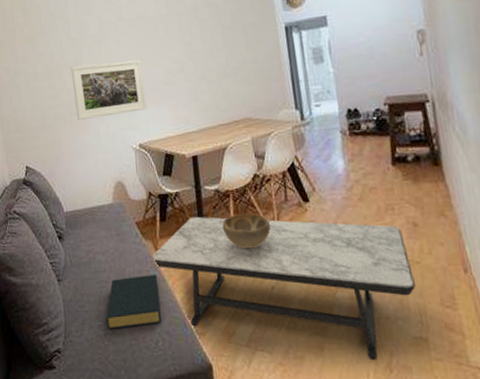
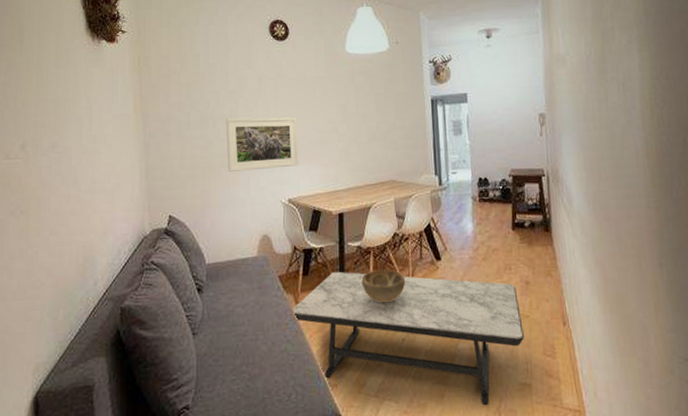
hardback book: present [106,274,162,329] -> none [241,327,297,383]

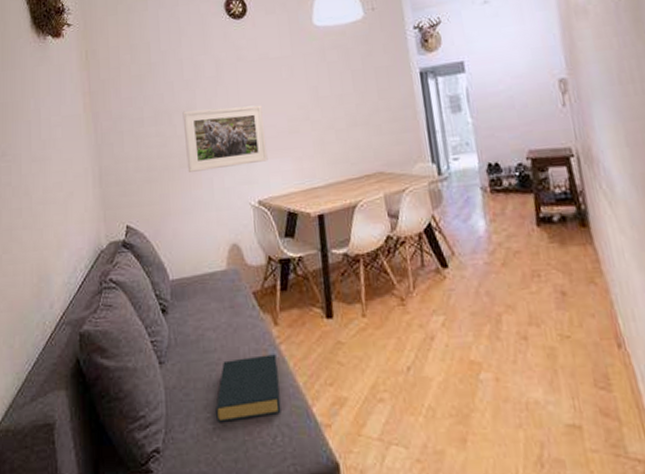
hardback book: none [241,327,297,383] -> present [216,354,281,422]
coffee table: present [290,271,524,406] -> none [268,284,566,454]
decorative bowl: present [361,270,406,303] -> none [351,281,406,323]

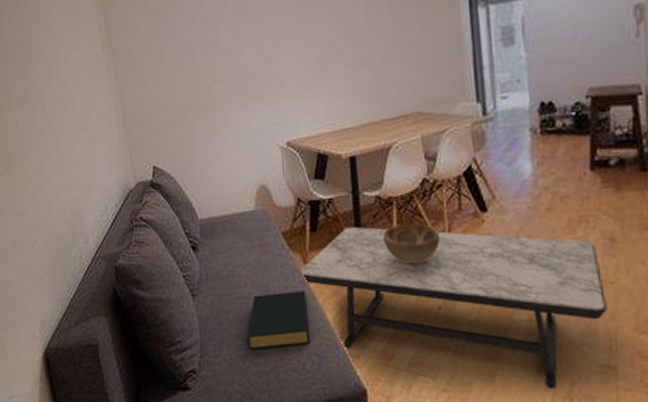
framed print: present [182,105,268,172] -> none [204,40,297,113]
coffee table: none [268,284,566,454] -> present [298,226,607,389]
decorative bowl: none [351,281,406,323] -> present [383,224,441,264]

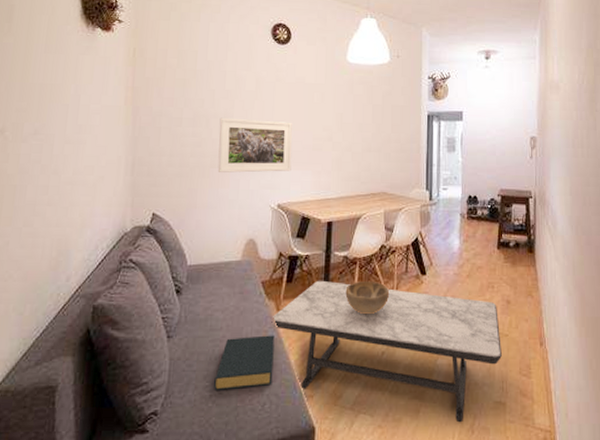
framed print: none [204,40,297,113] -> present [217,117,293,173]

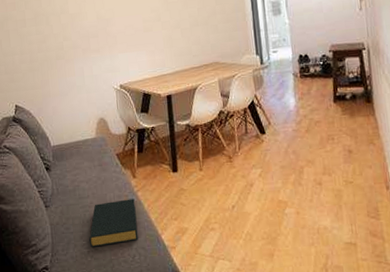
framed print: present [217,117,293,173] -> none [57,9,127,63]
coffee table: present [270,280,502,423] -> none [128,147,348,263]
decorative bowl: present [345,282,390,315] -> none [191,144,233,175]

